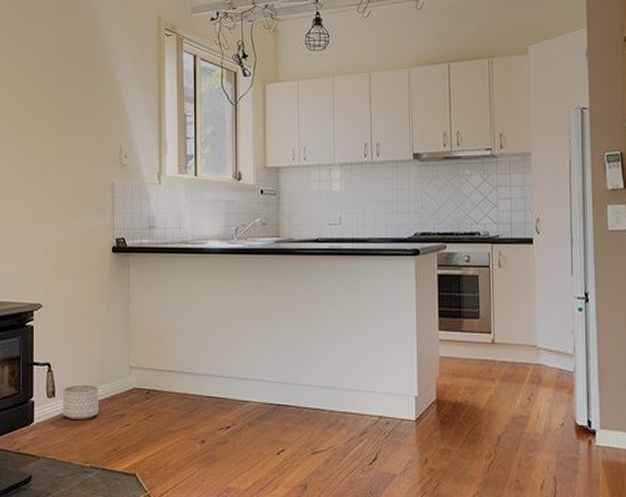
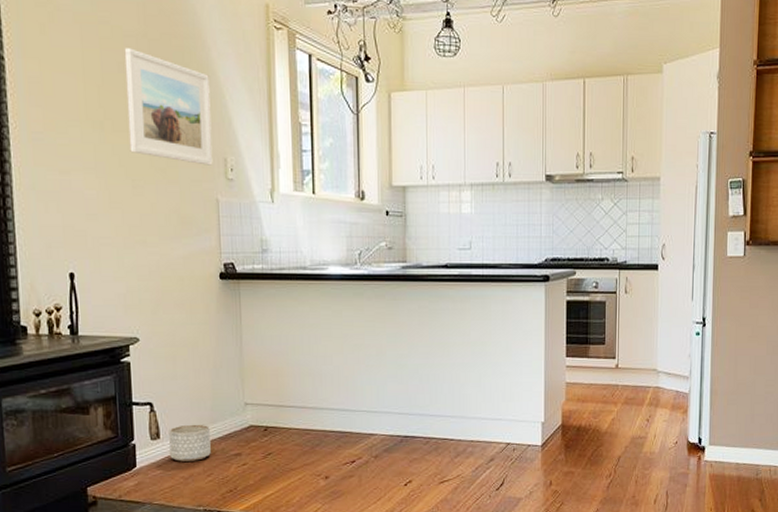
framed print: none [42,59,110,153] -> present [124,48,213,165]

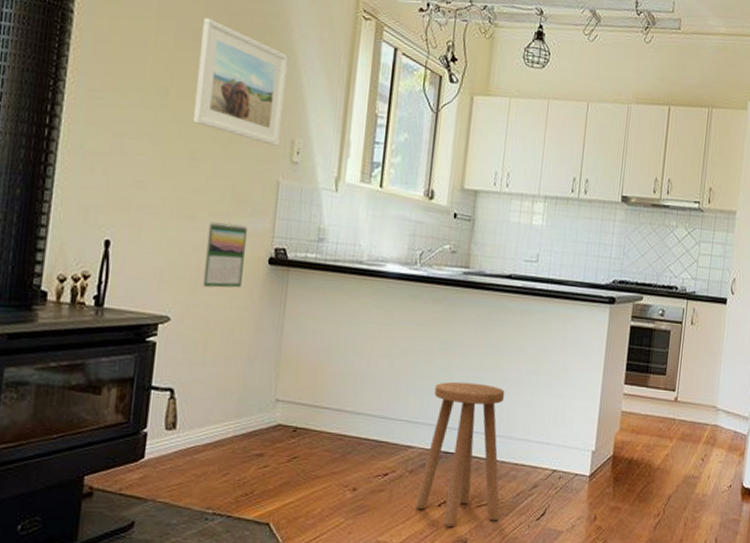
calendar: none [160,243,198,306] -> present [203,222,248,288]
planter: present [169,424,211,462] -> none [184,416,233,458]
stool: none [384,370,462,504] -> present [415,381,505,528]

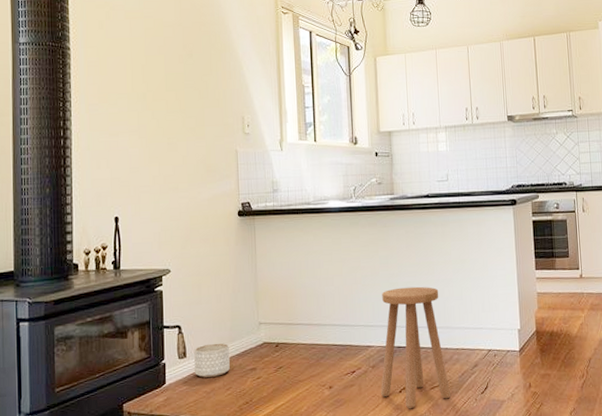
planter: none [184,416,233,458] -> present [194,343,230,378]
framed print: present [192,18,288,146] -> none [163,35,233,123]
calendar: present [203,222,248,288] -> none [189,188,220,242]

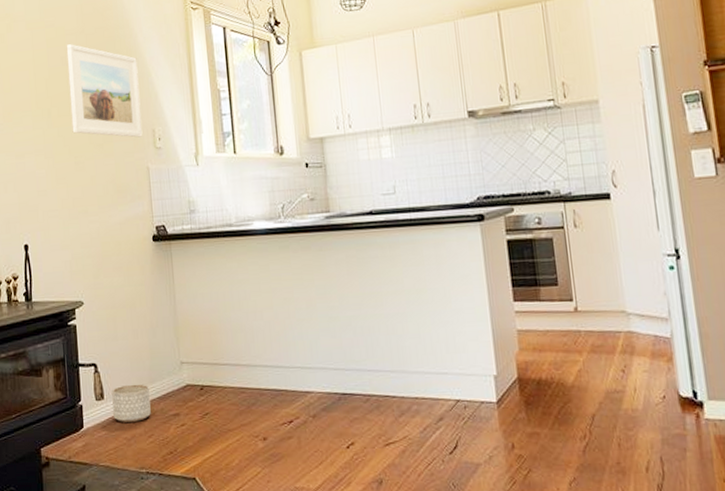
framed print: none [163,35,233,123] -> present [66,44,143,138]
stool: present [381,286,450,409] -> none [320,321,410,469]

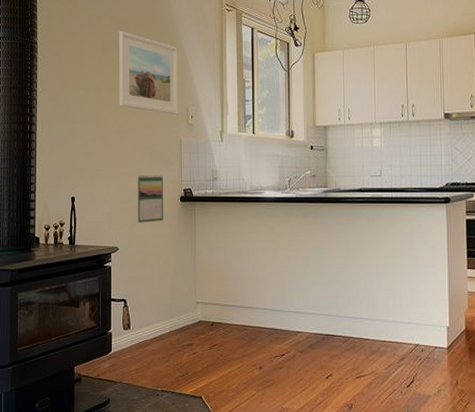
calendar: none [100,211,134,271] -> present [137,174,164,223]
planter: present [112,384,151,422] -> none [137,318,169,349]

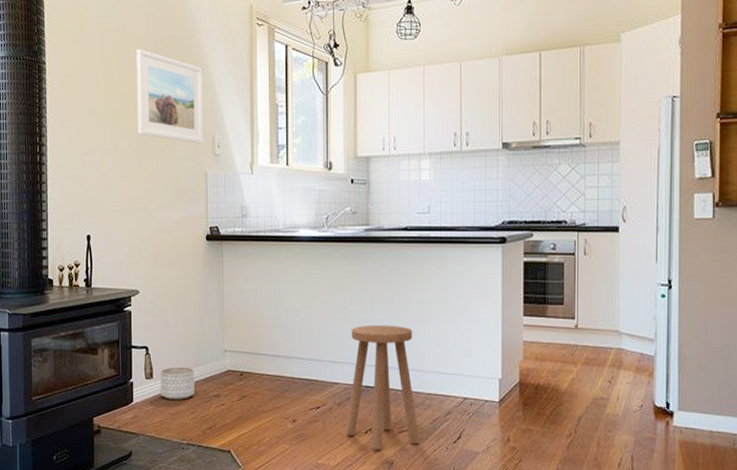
calendar: present [137,174,164,223] -> none [159,210,188,264]
planter: none [137,318,169,349] -> present [160,367,194,400]
stool: none [308,278,376,396] -> present [346,325,419,451]

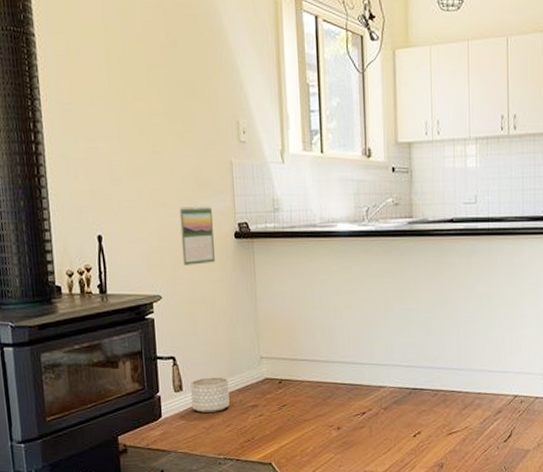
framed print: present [136,49,203,143] -> none [142,19,227,129]
calendar: none [159,210,188,264] -> present [179,205,215,265]
stool: present [346,325,419,451] -> none [393,323,470,455]

